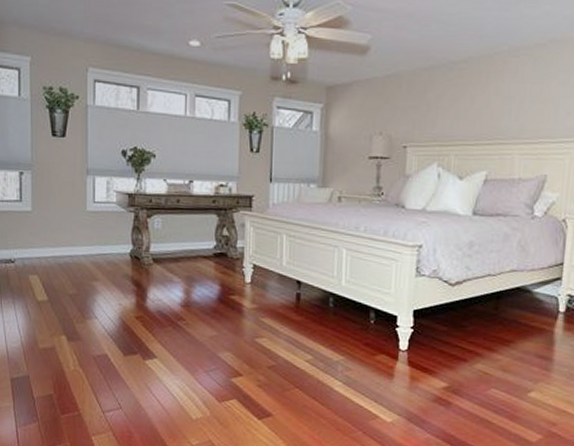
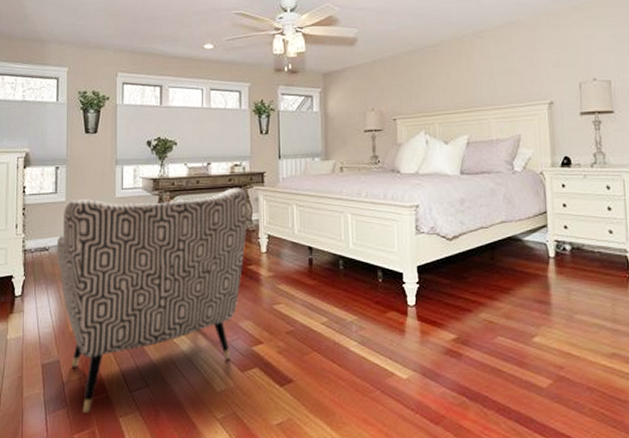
armchair: none [22,210,232,429] -> present [56,187,247,413]

